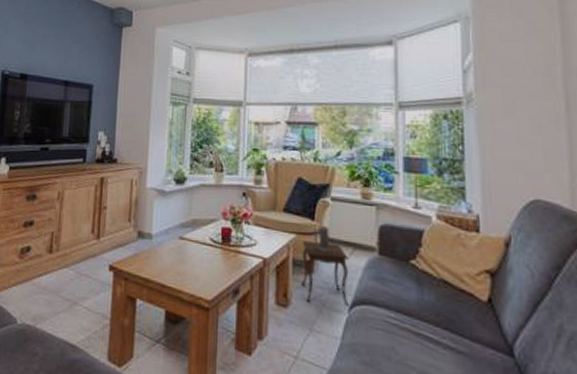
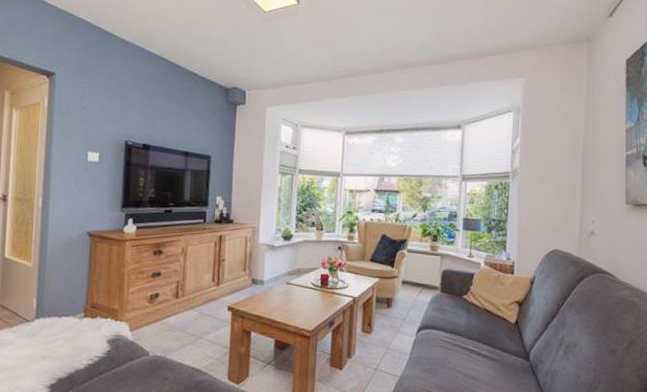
side table: present [302,225,349,306] -> none [382,271,418,331]

